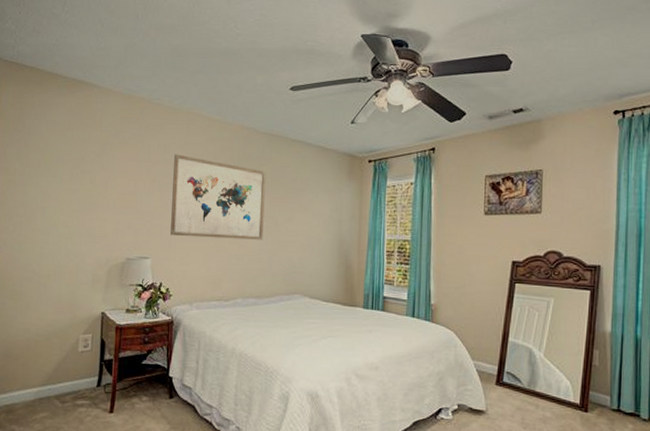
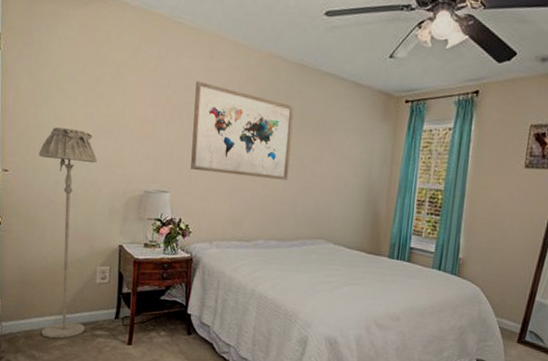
floor lamp: none [23,204,81,412] -> present [39,127,97,339]

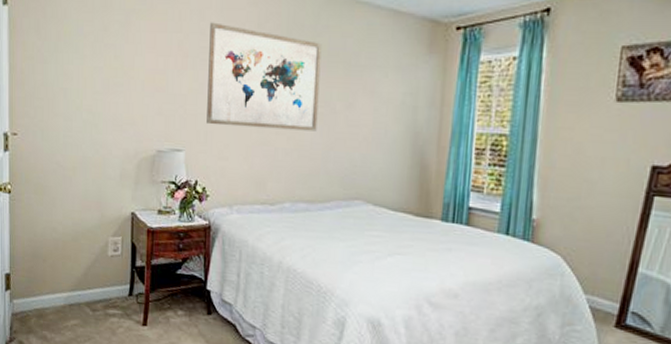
floor lamp: present [39,127,97,339] -> none [47,85,106,318]

